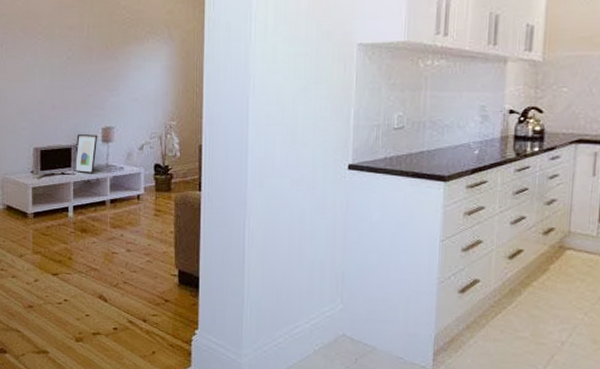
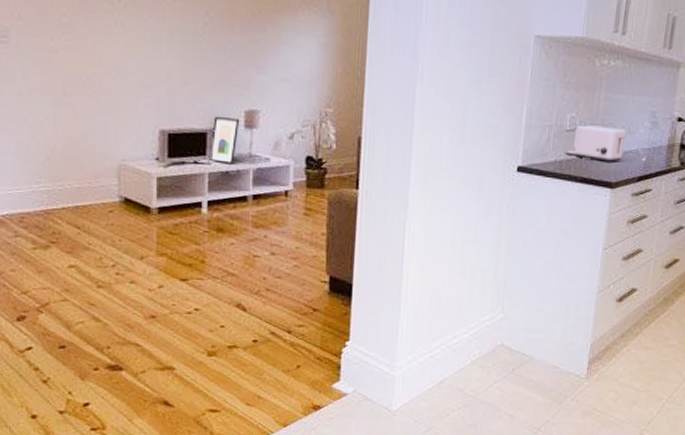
toaster: none [393,122,455,156] -> present [564,125,626,162]

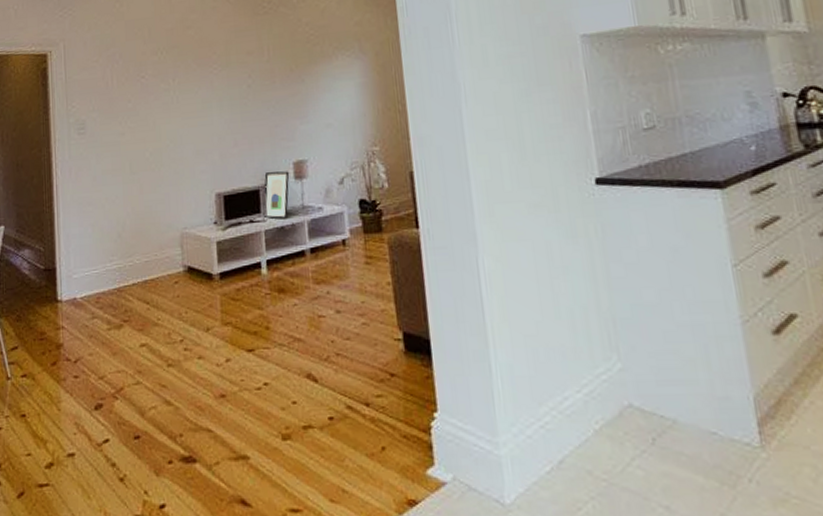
toaster: present [564,125,626,162] -> none [647,117,724,159]

